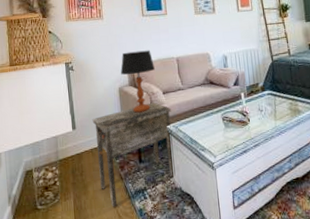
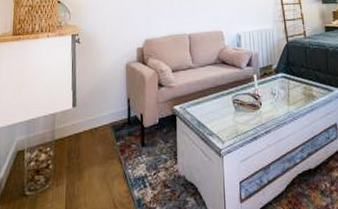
side table: present [92,102,176,207] -> none [95,80,180,196]
table lamp: present [120,50,155,113] -> none [129,25,165,91]

